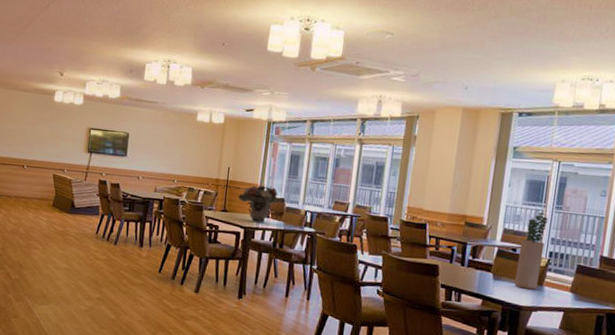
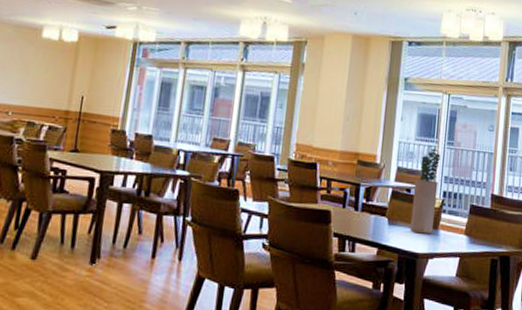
flower arrangement: present [238,184,284,224] -> none [93,117,151,167]

